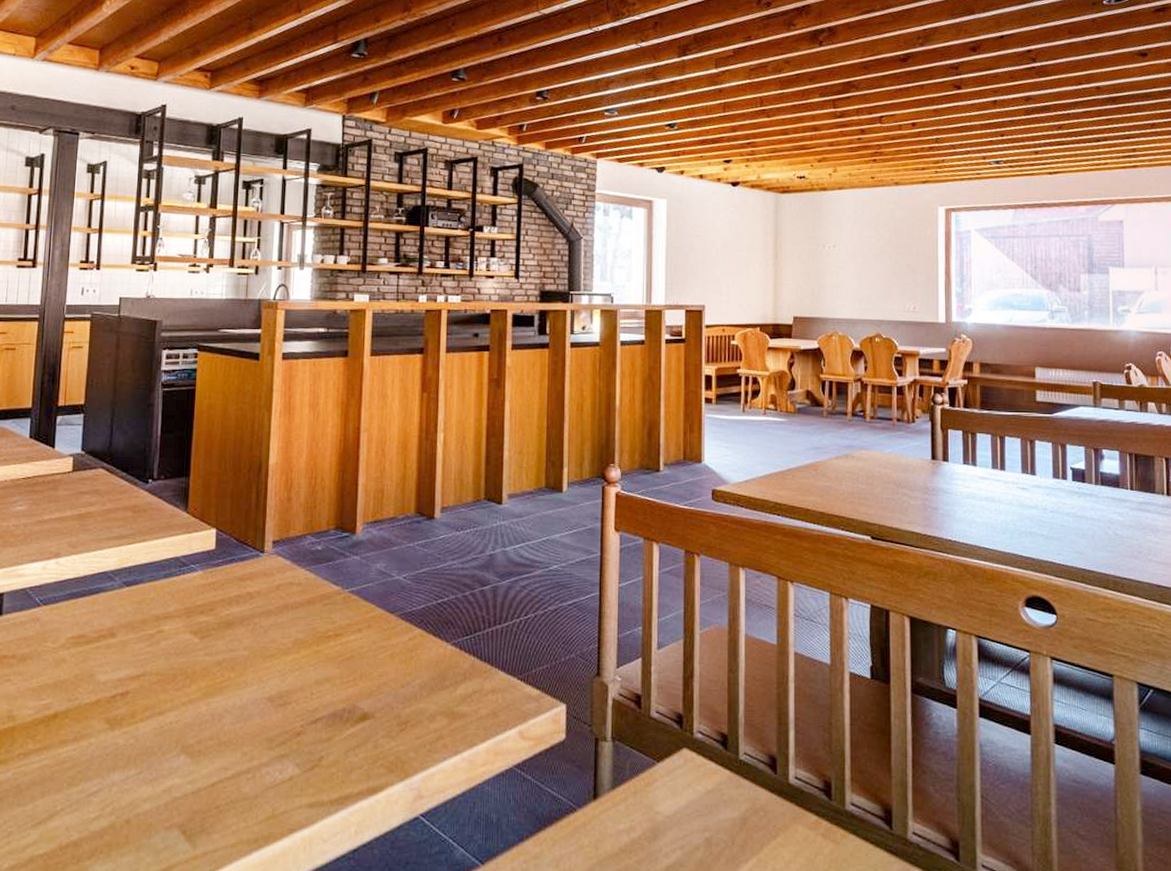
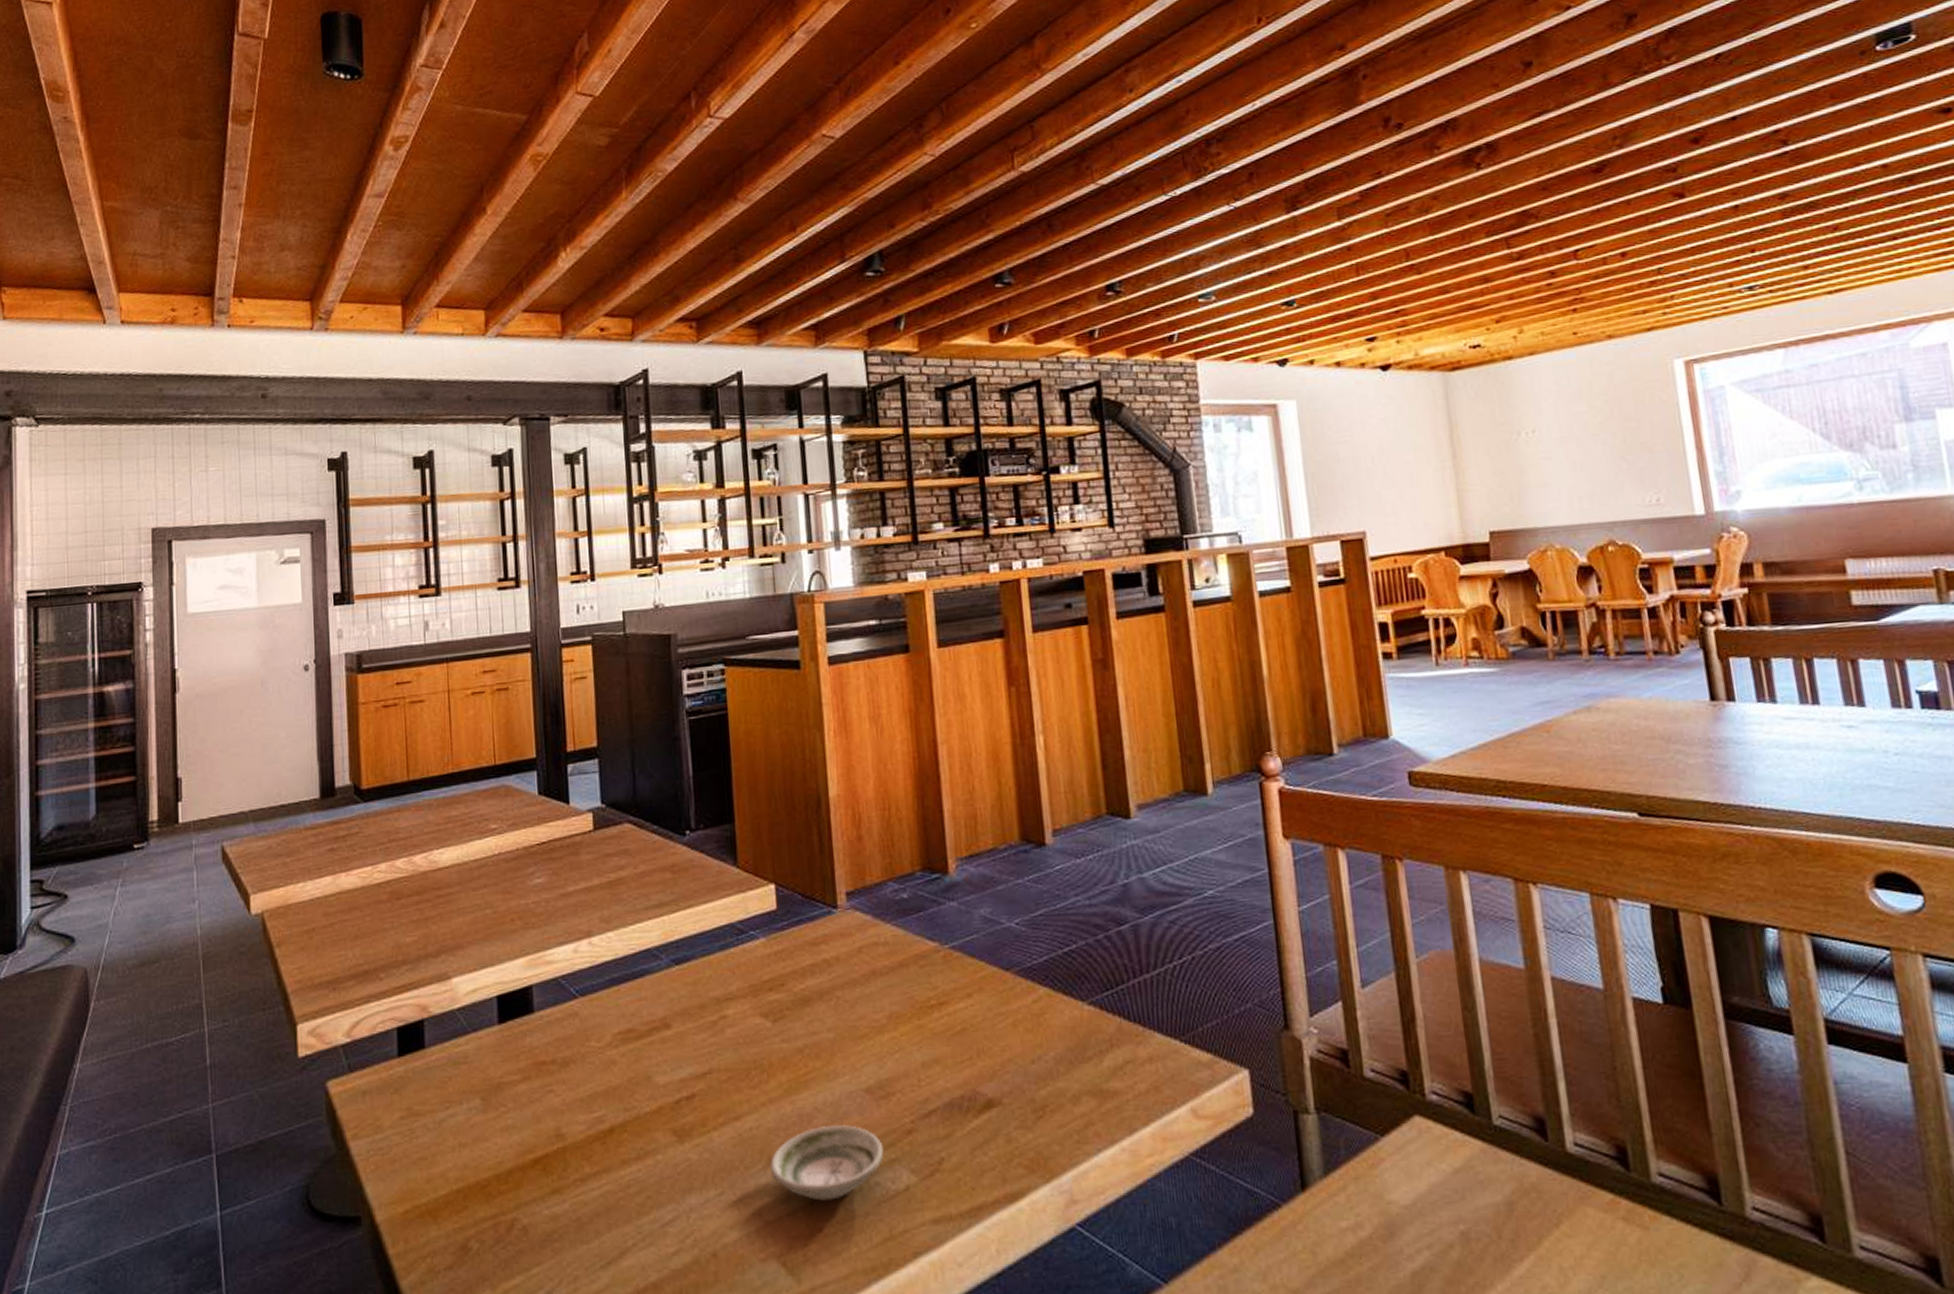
saucer: none [183,725,276,784] -> present [770,1125,884,1201]

